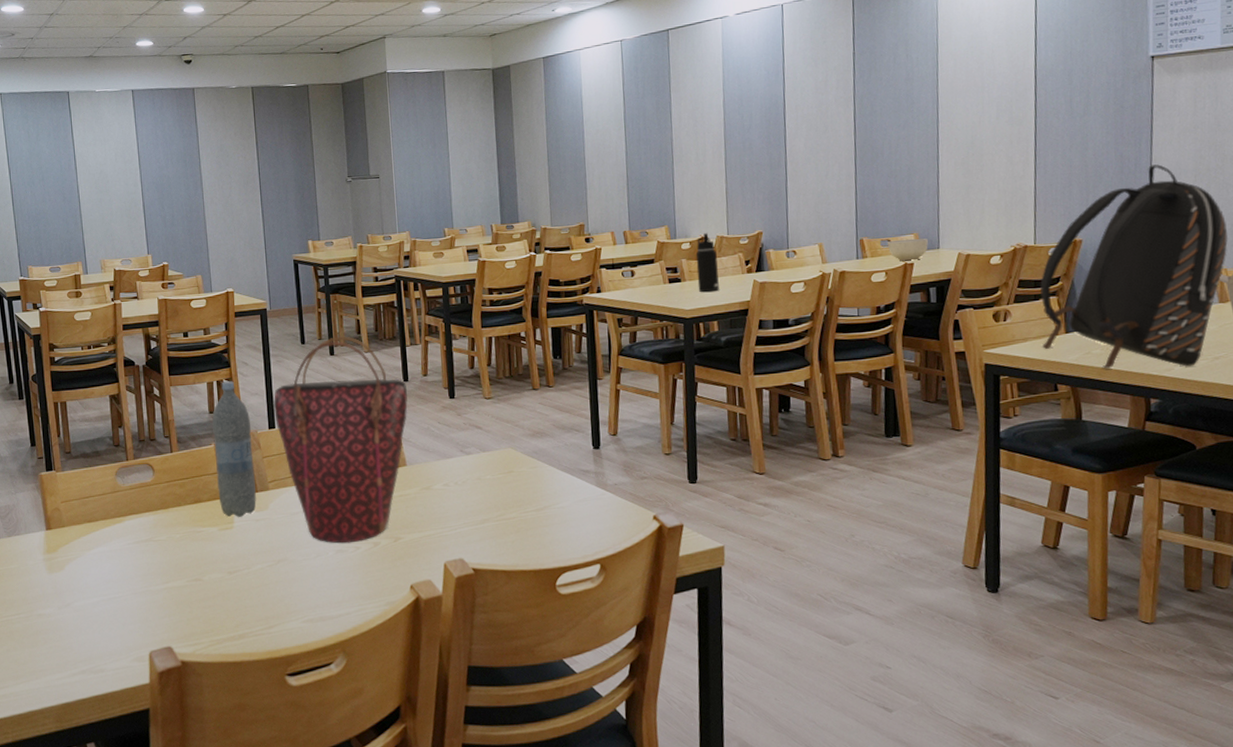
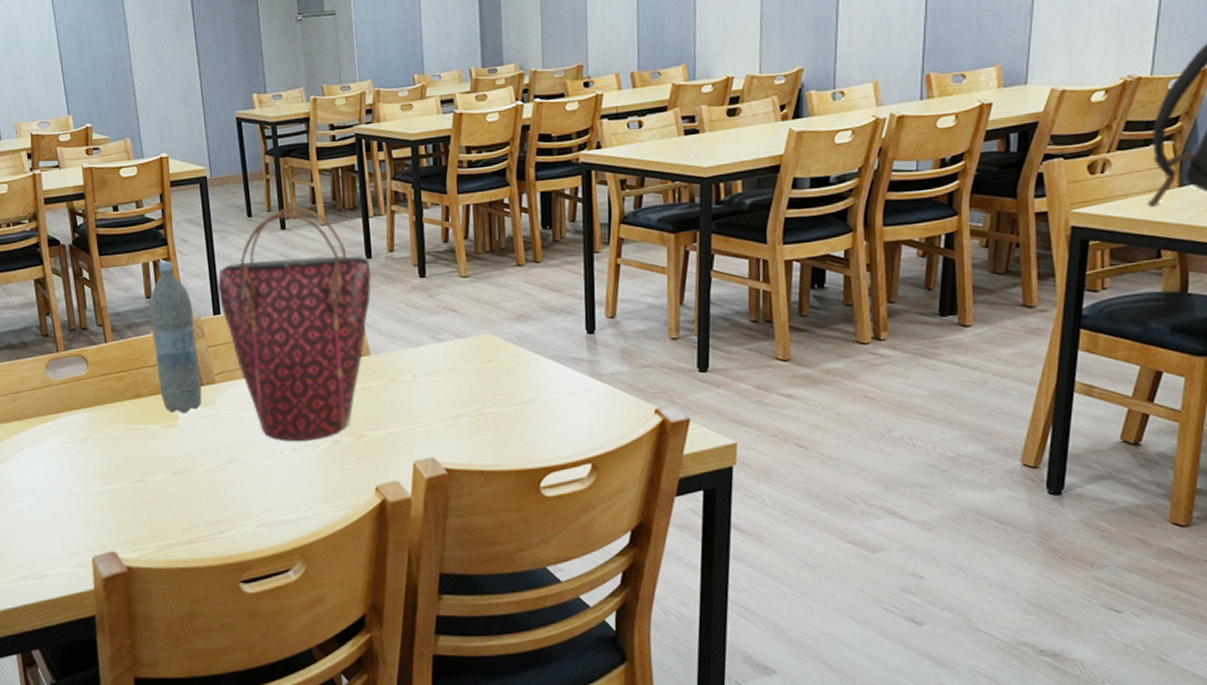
water bottle: present [695,233,719,292] -> none [719,72,746,145]
bowl: present [887,238,929,261] -> none [960,71,1015,101]

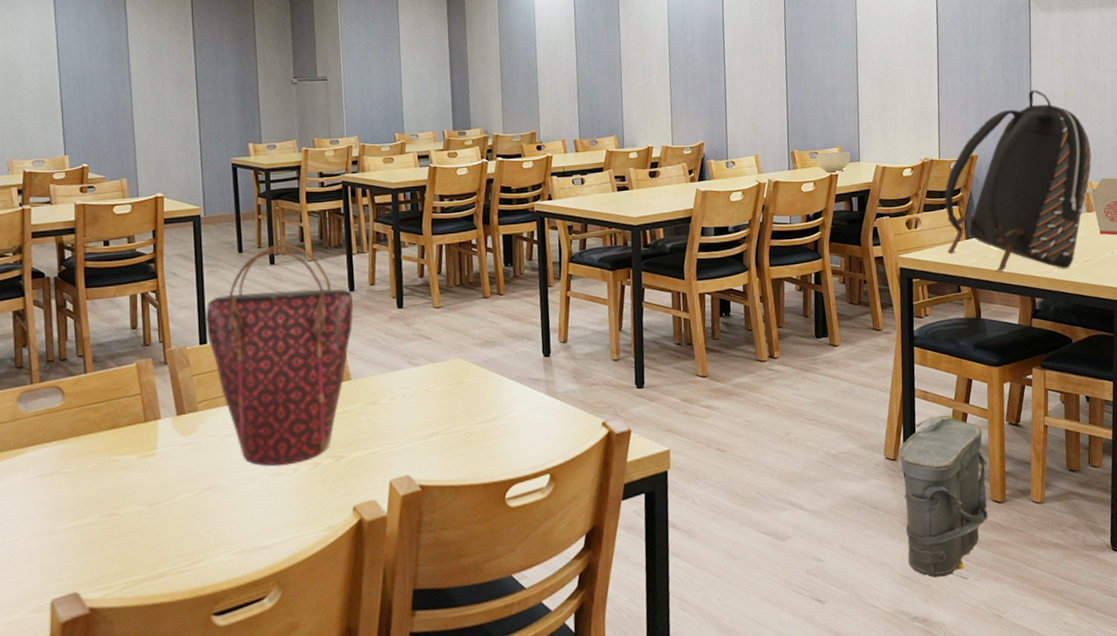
water bottle: present [149,261,202,413] -> none [135,293,183,442]
bowl: none [960,71,1015,101] -> present [815,151,851,173]
bag: none [1041,415,1172,608] -> present [898,415,989,578]

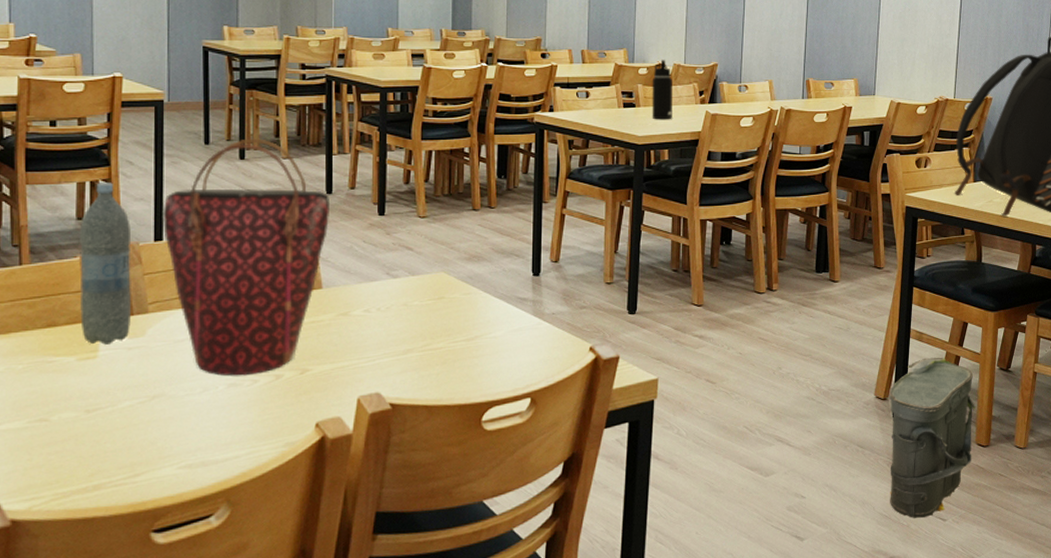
water bottle: none [135,293,183,442] -> present [80,182,131,345]
water bottle: none [642,143,665,200] -> present [652,60,672,119]
bowl: present [815,151,851,173] -> none [830,83,867,104]

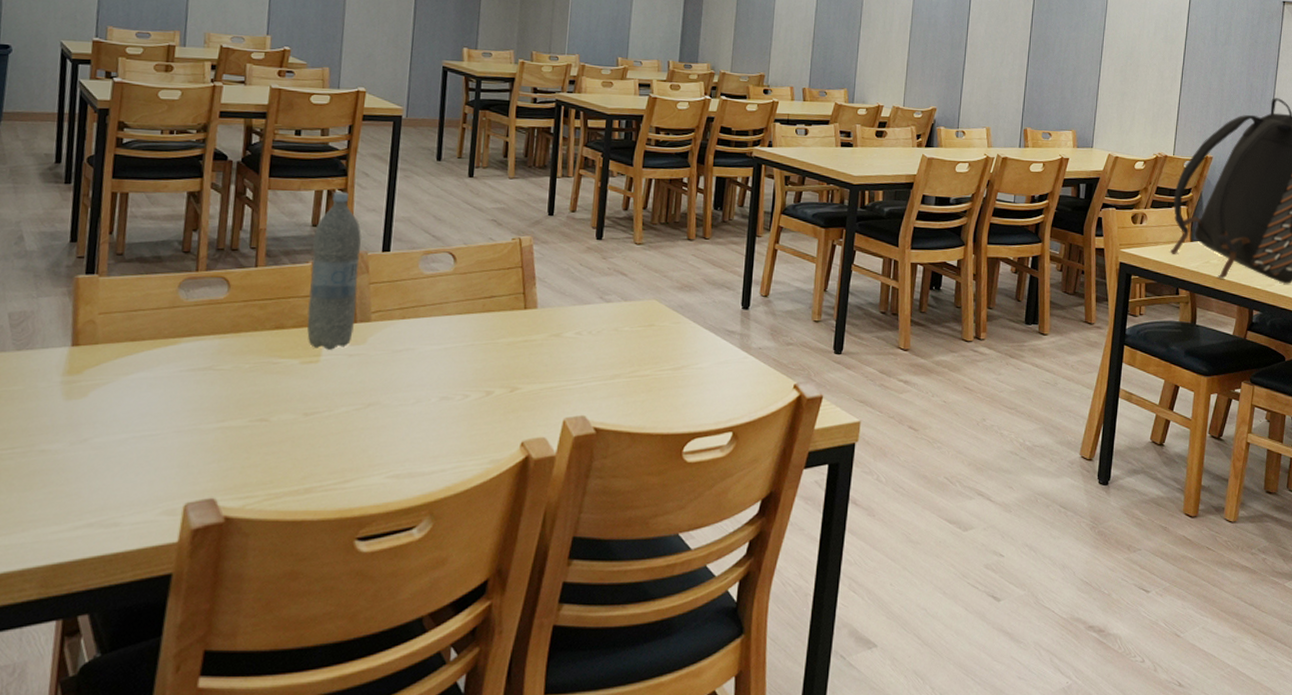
handbag: present [162,138,329,376] -> none [391,157,551,390]
water bottle: present [652,60,672,119] -> none [868,102,891,161]
bag: present [889,357,976,518] -> none [1091,419,1185,587]

